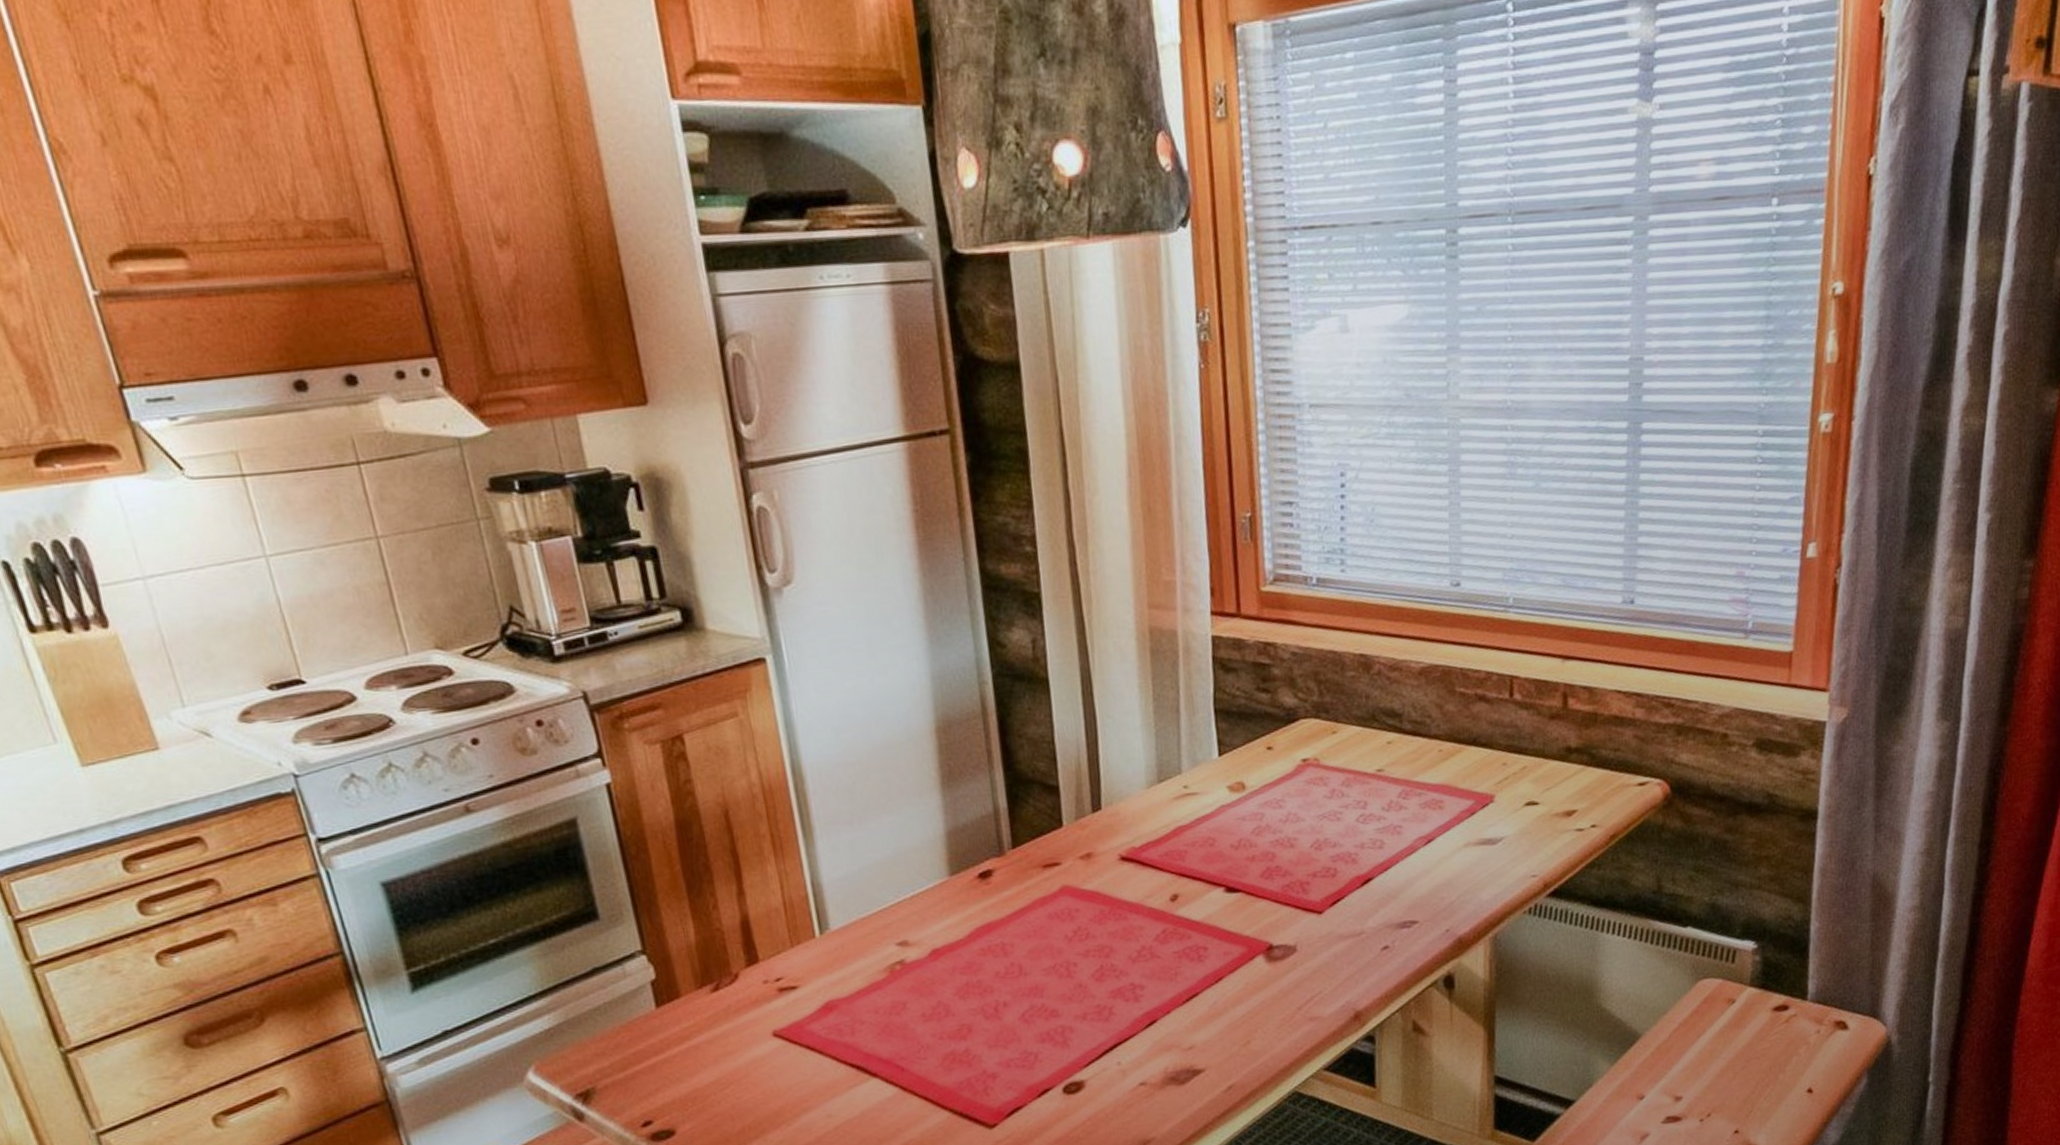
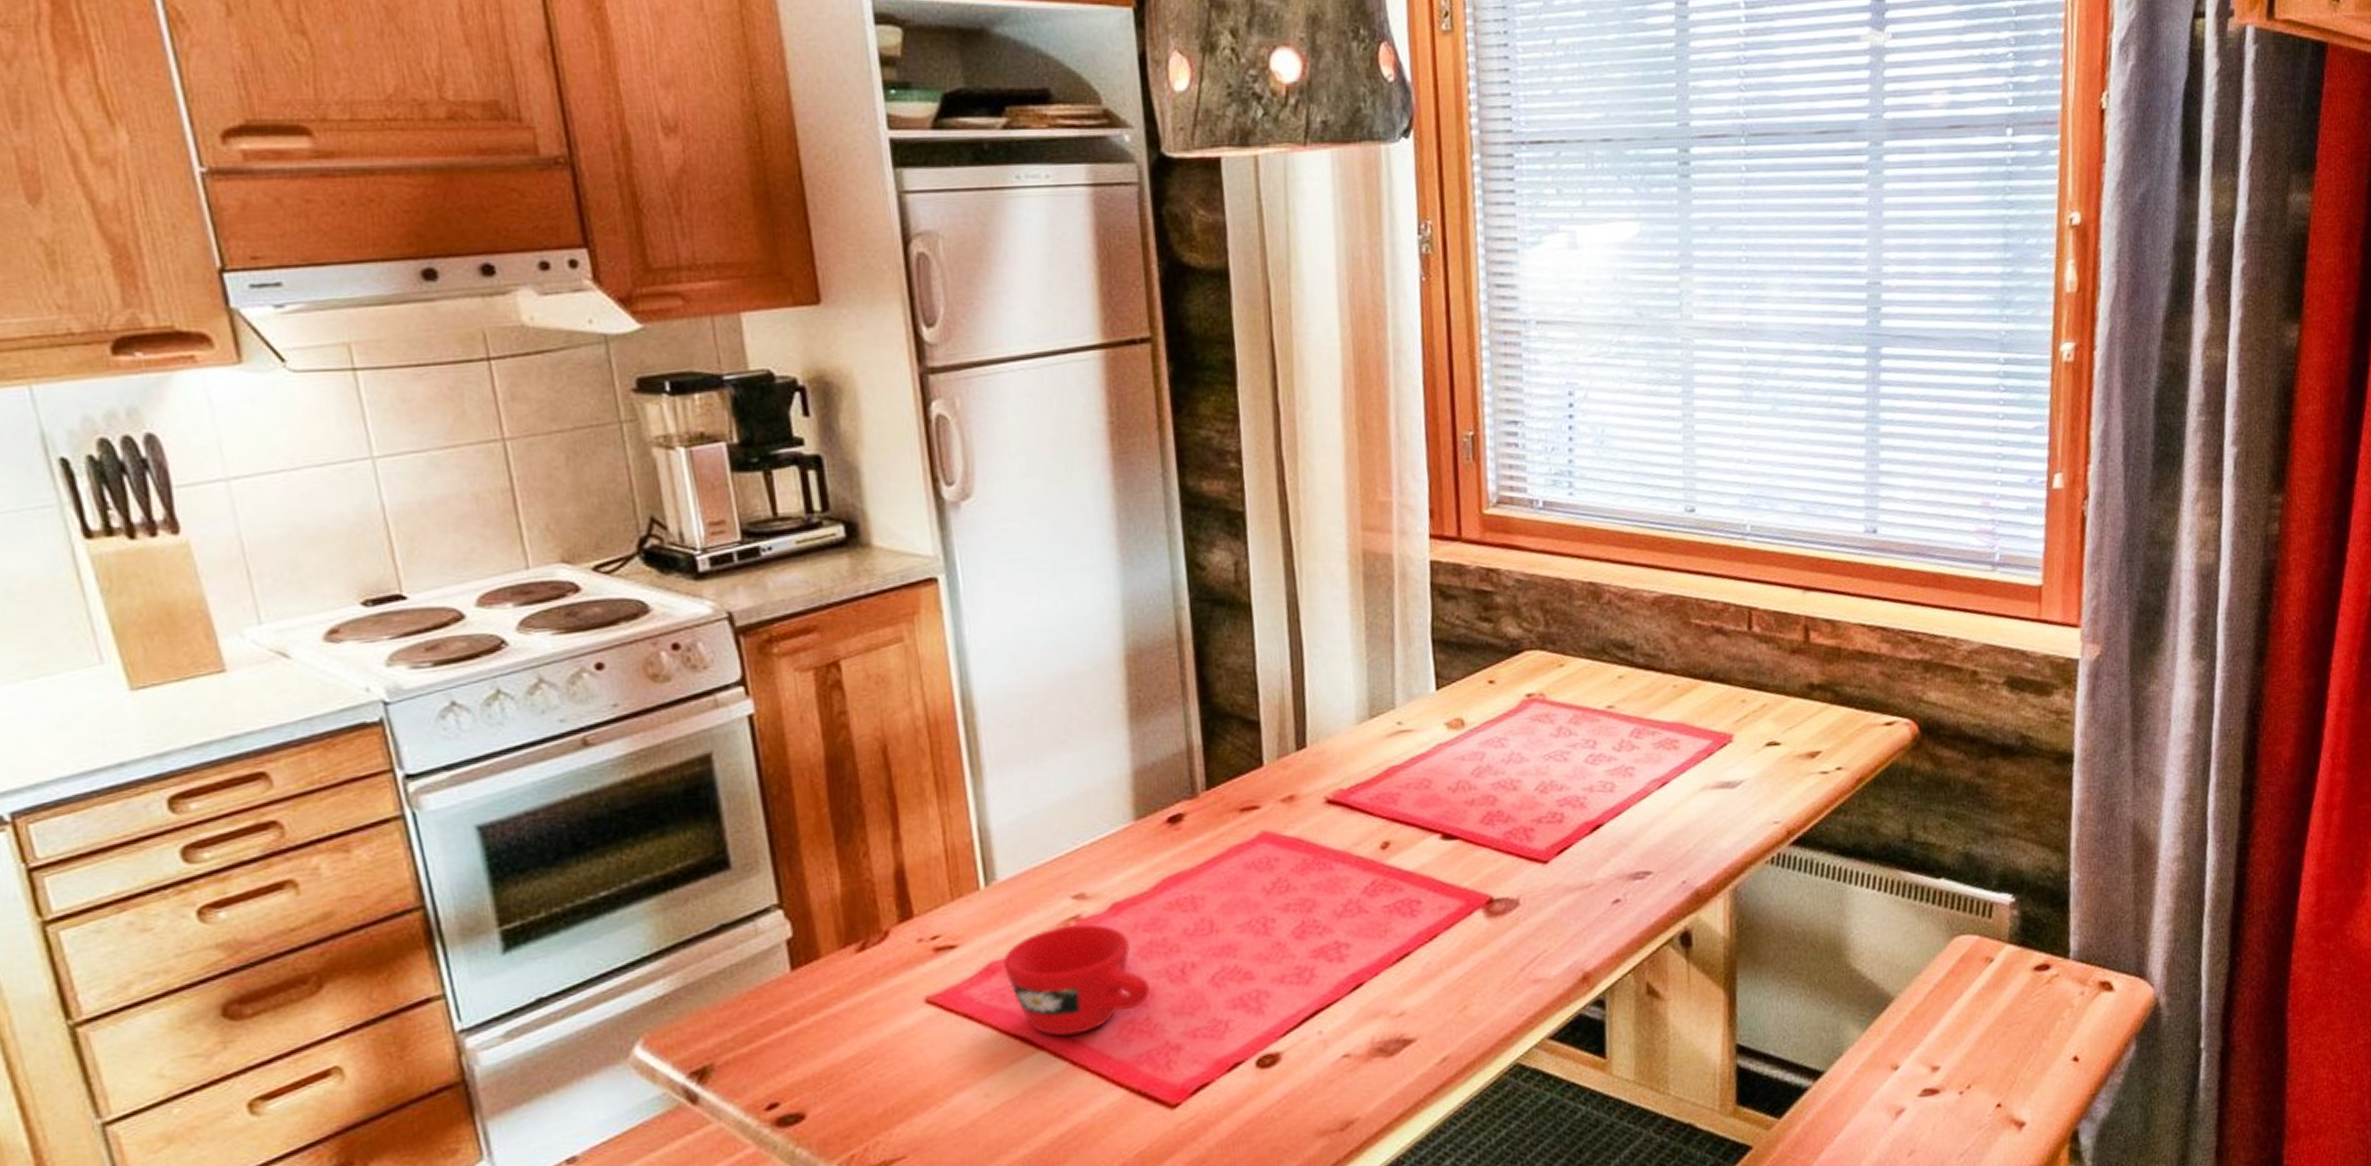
cup: none [839,967,968,1066] -> present [1004,923,1150,1037]

